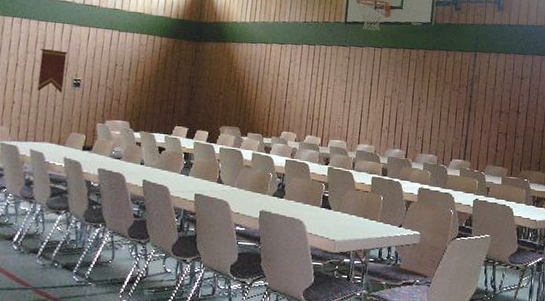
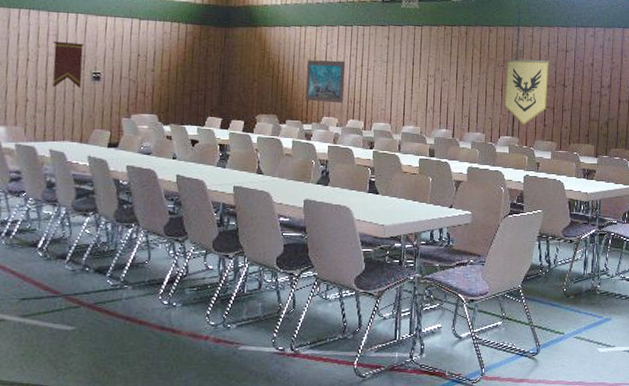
wall art: none [266,76,307,120] -> present [305,60,346,104]
banner: none [458,83,505,149] -> present [504,59,550,125]

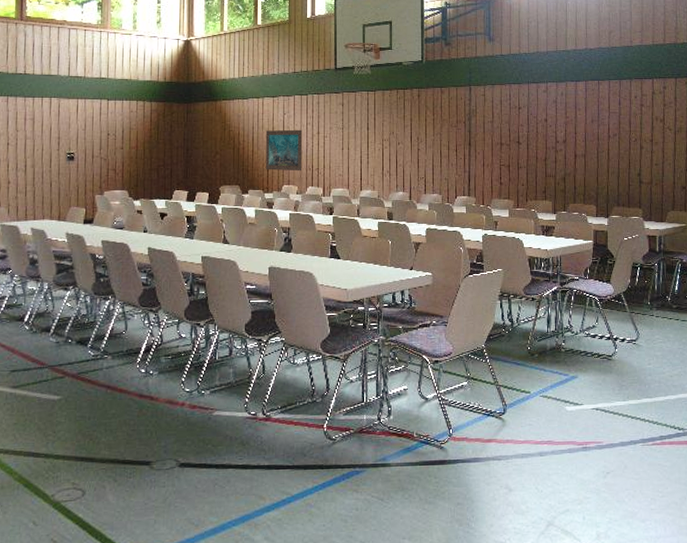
pennant: present [52,41,84,89] -> none [29,125,58,169]
banner: present [504,59,550,125] -> none [459,118,503,184]

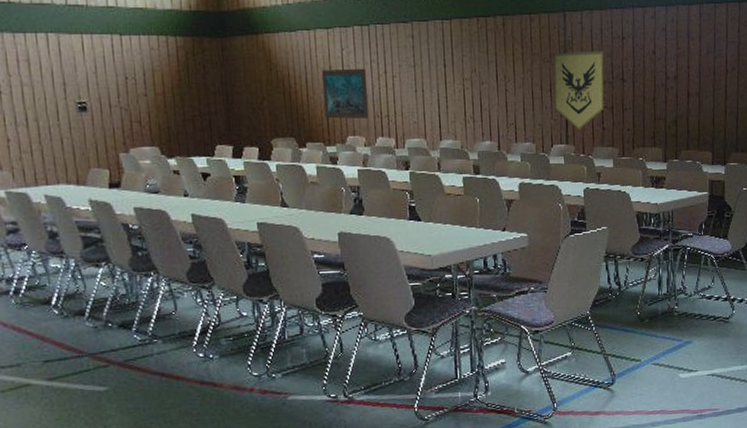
banner: none [459,118,503,184] -> present [552,51,605,130]

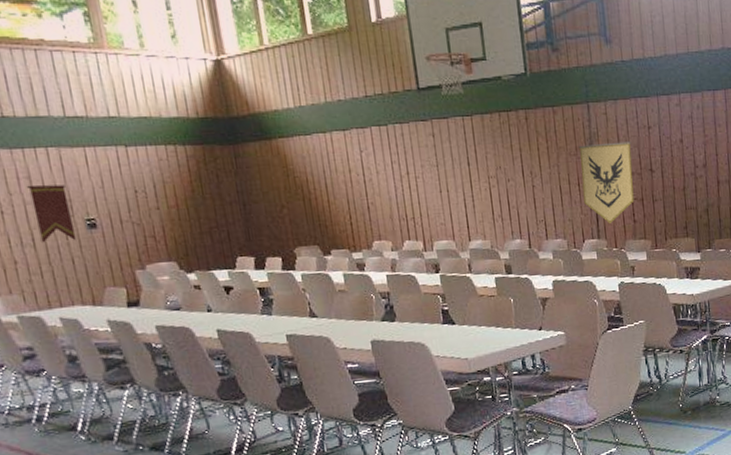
pennant: none [24,67,67,123] -> present [26,184,77,243]
wall art: present [321,68,368,119] -> none [340,170,393,224]

